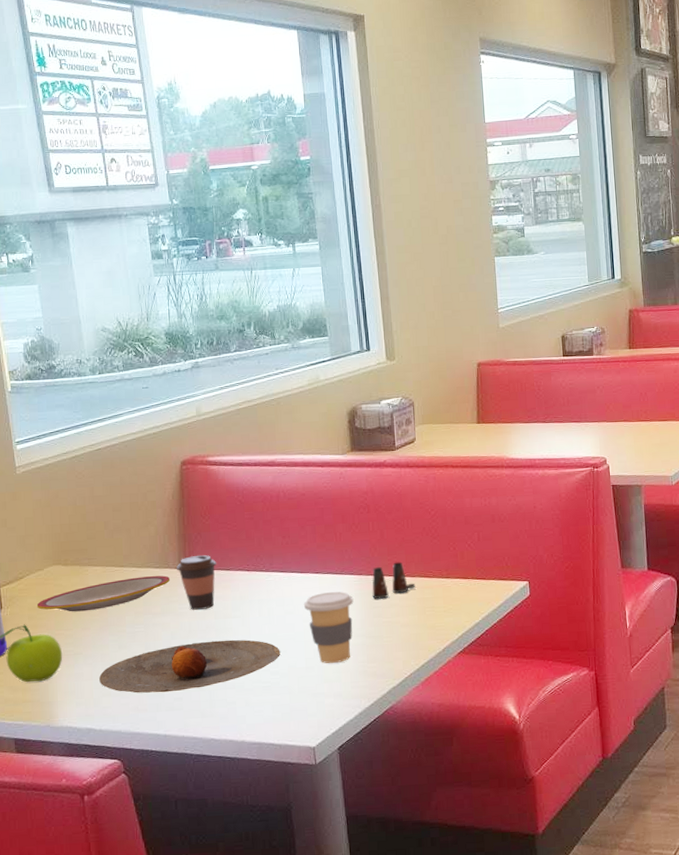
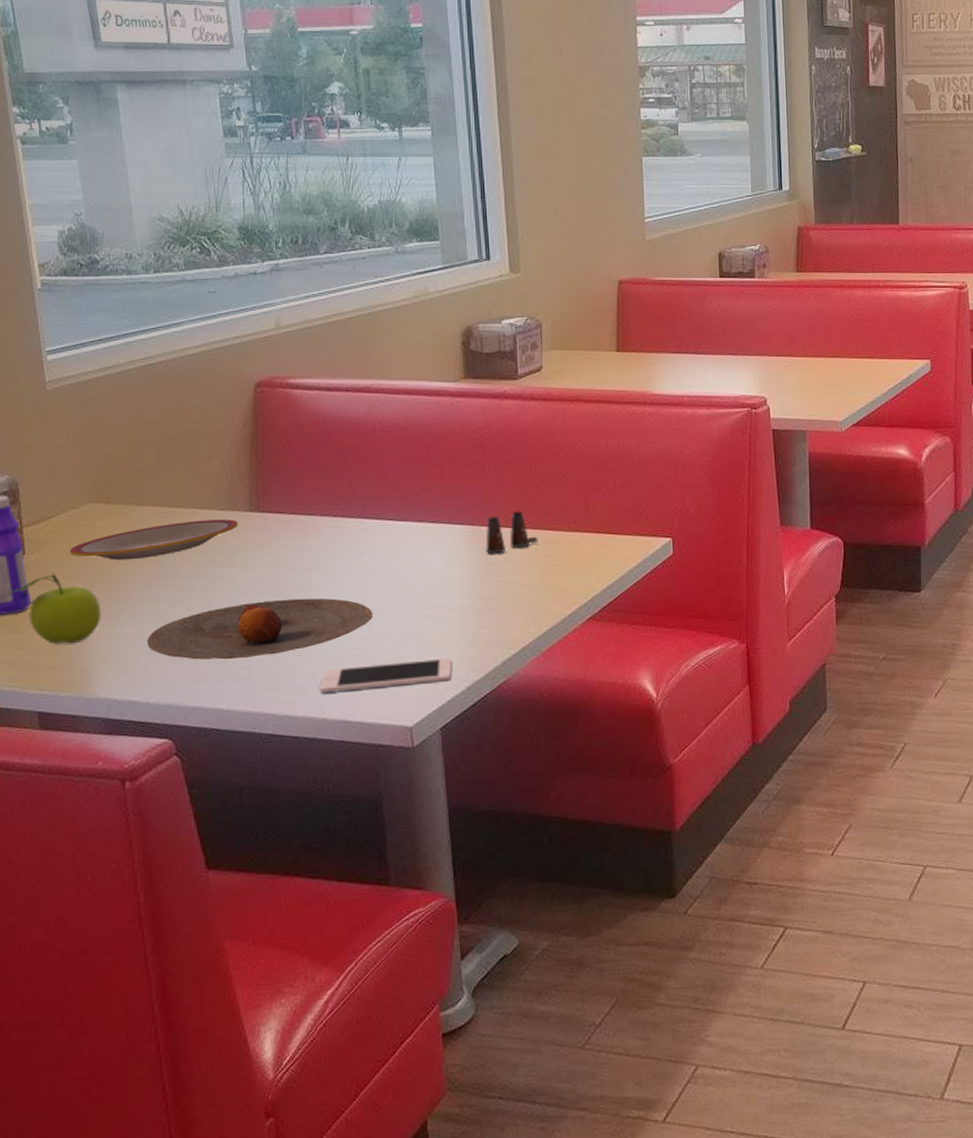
coffee cup: present [177,555,217,610] -> none [247,496,298,562]
cell phone: none [238,688,347,720] -> present [319,657,452,694]
coffee cup: present [303,591,354,664] -> none [402,543,464,629]

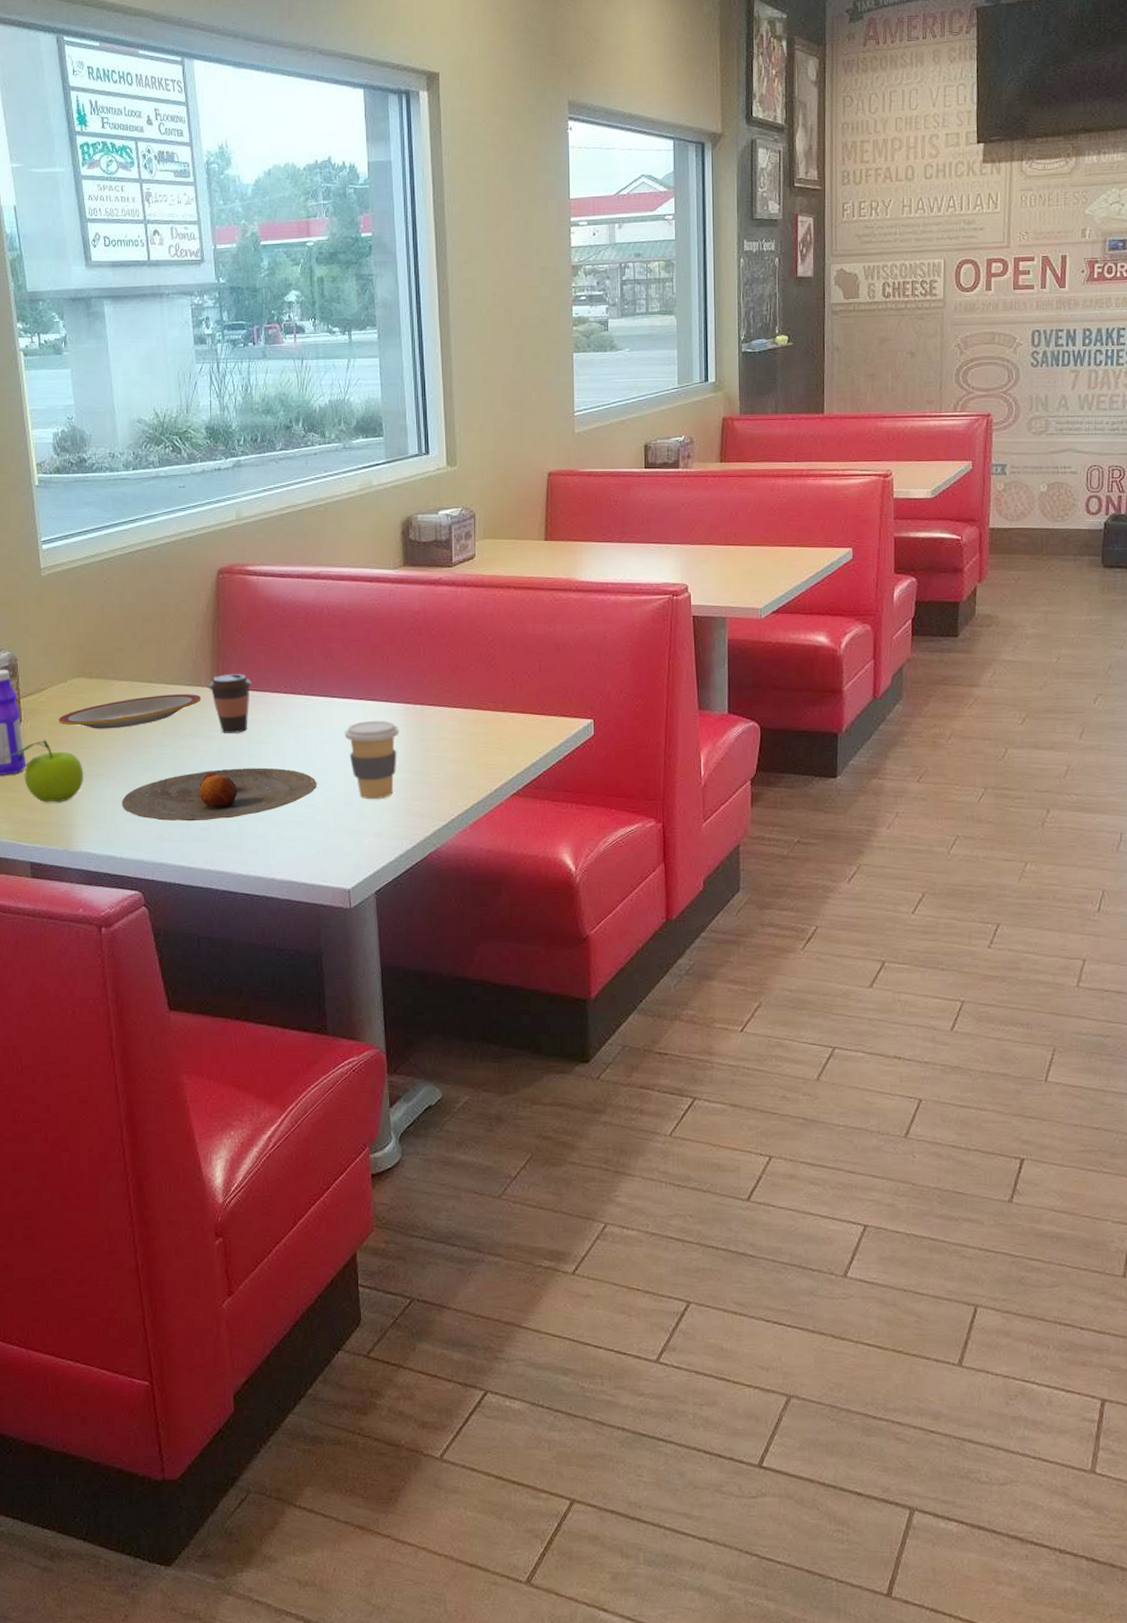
coffee cup: none [247,496,298,562] -> present [209,674,253,733]
cell phone: present [319,657,452,694] -> none [268,826,387,856]
coffee cup: none [402,543,464,629] -> present [344,720,399,800]
salt shaker: present [486,511,538,554] -> none [420,691,468,731]

